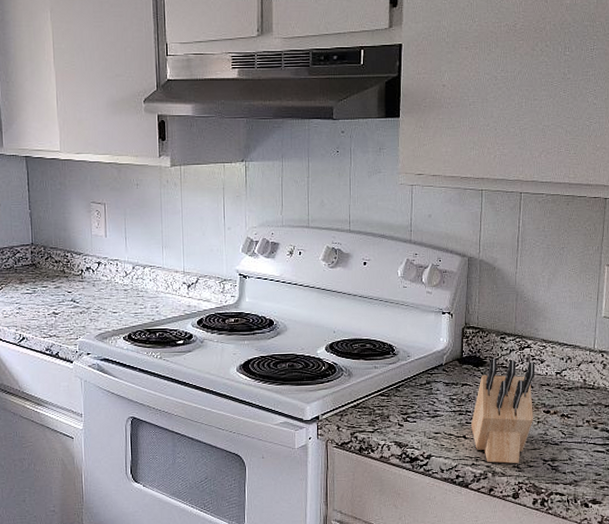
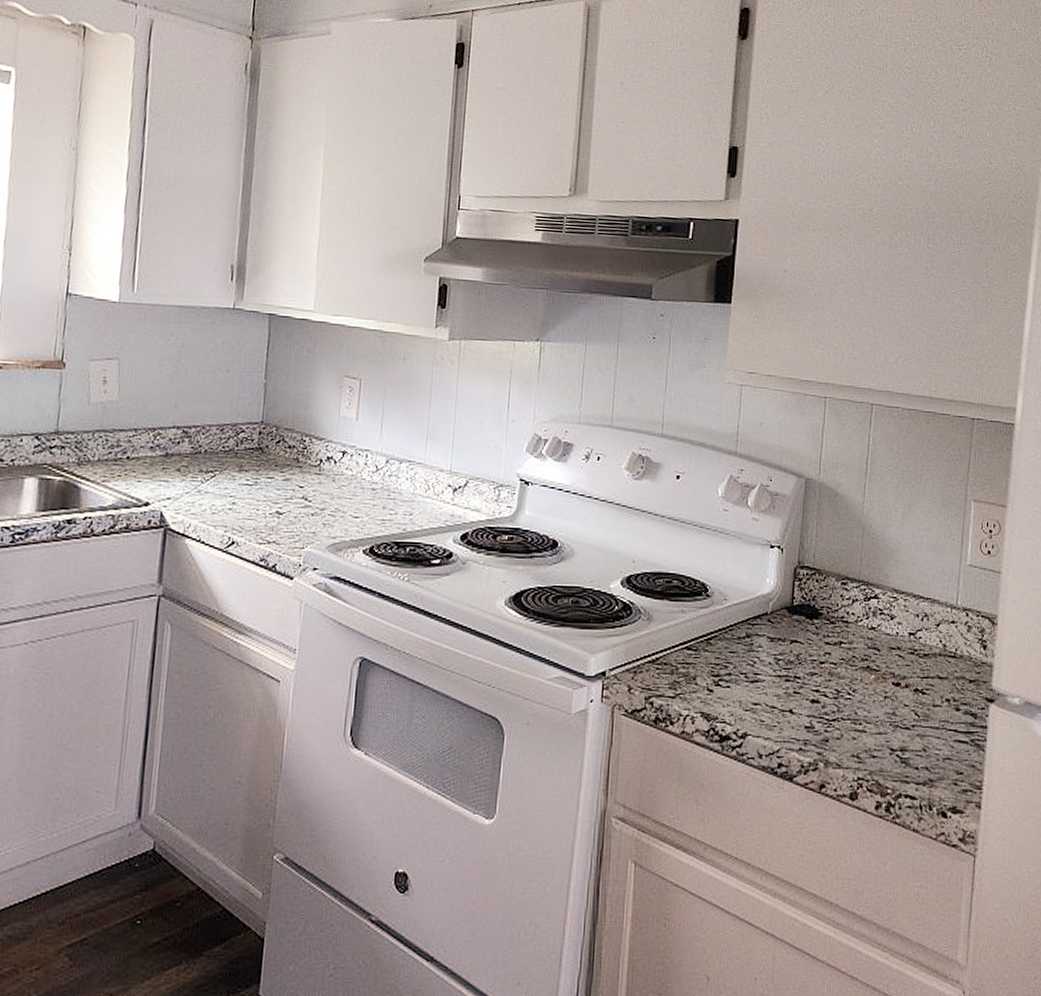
knife block: present [471,358,535,464] -> none [800,609,884,752]

